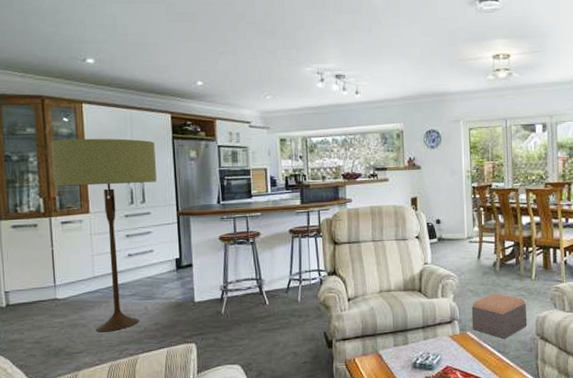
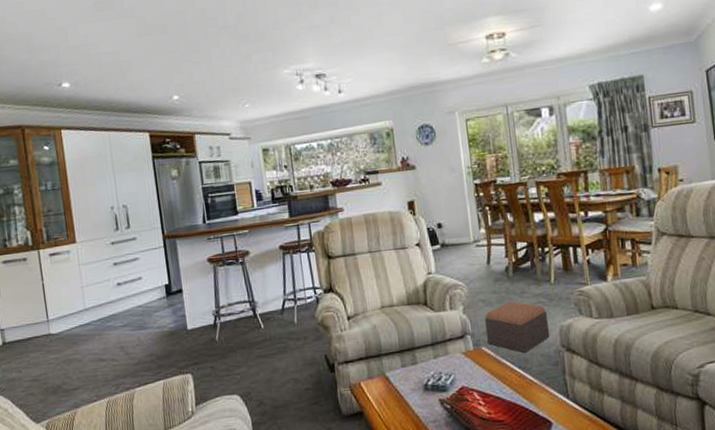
floor lamp: present [50,138,157,332] -> none [33,162,140,367]

